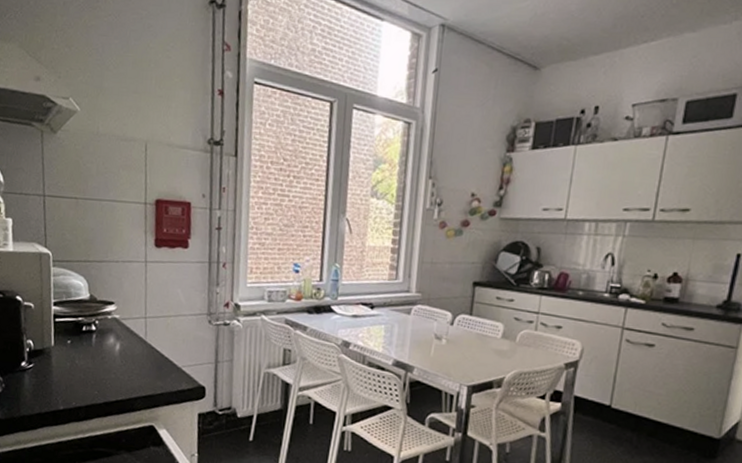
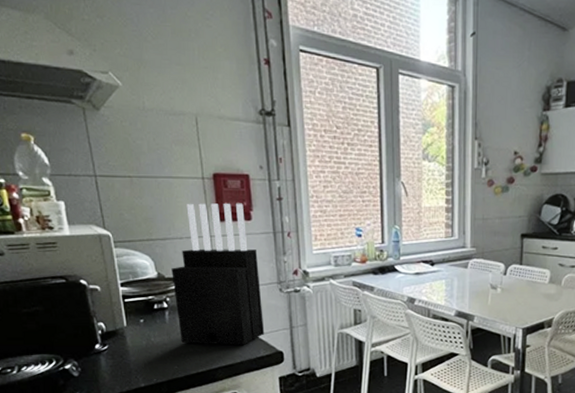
knife block: none [103,228,191,376] -> present [171,203,265,347]

